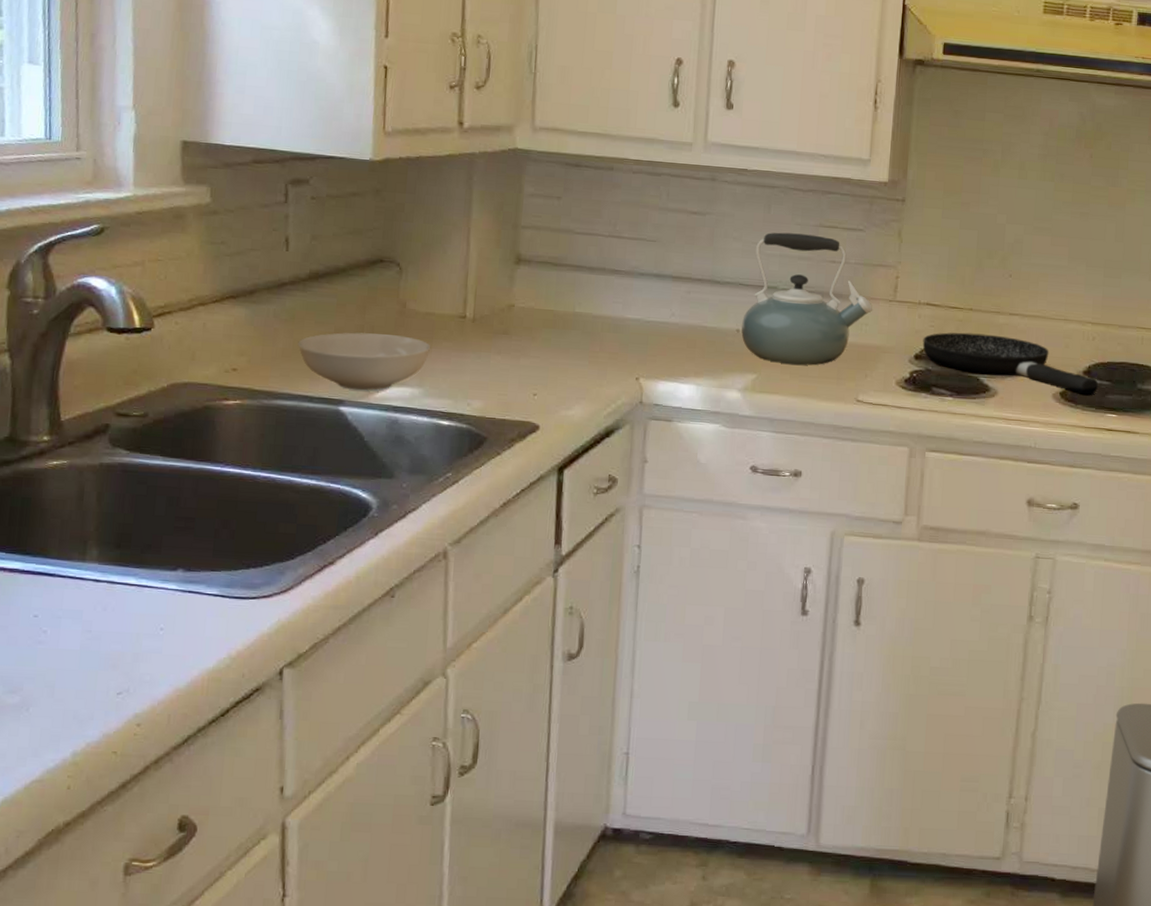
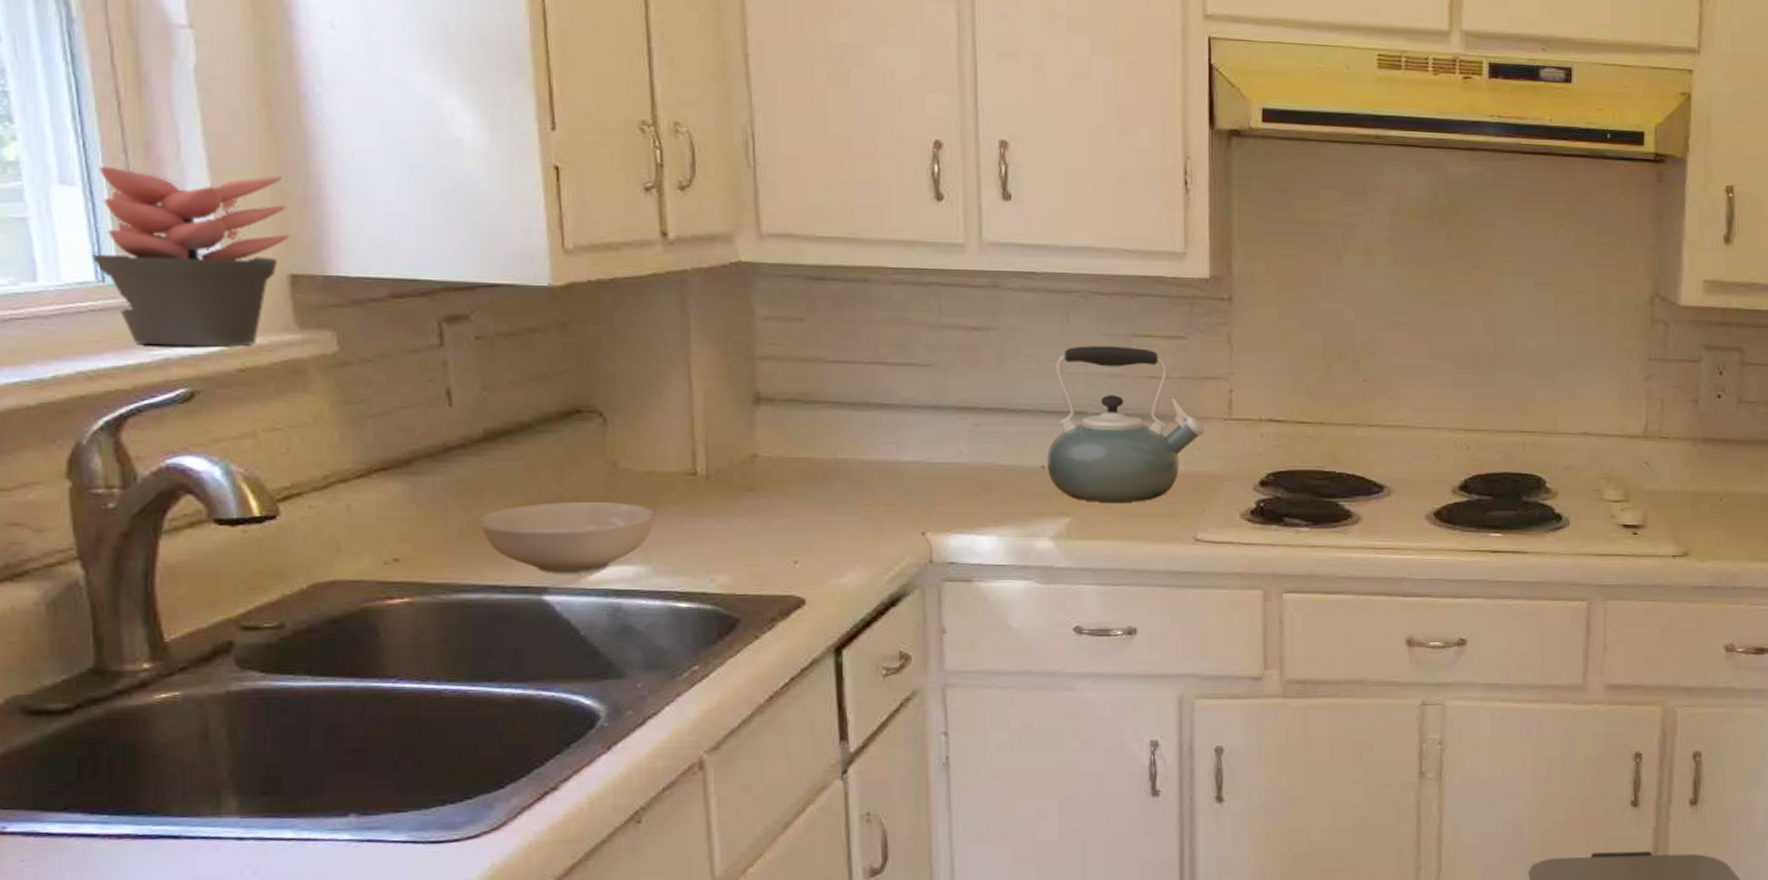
succulent plant: none [43,51,186,195] -> present [90,166,291,347]
frying pan: present [922,332,1099,396] -> none [1268,451,1478,514]

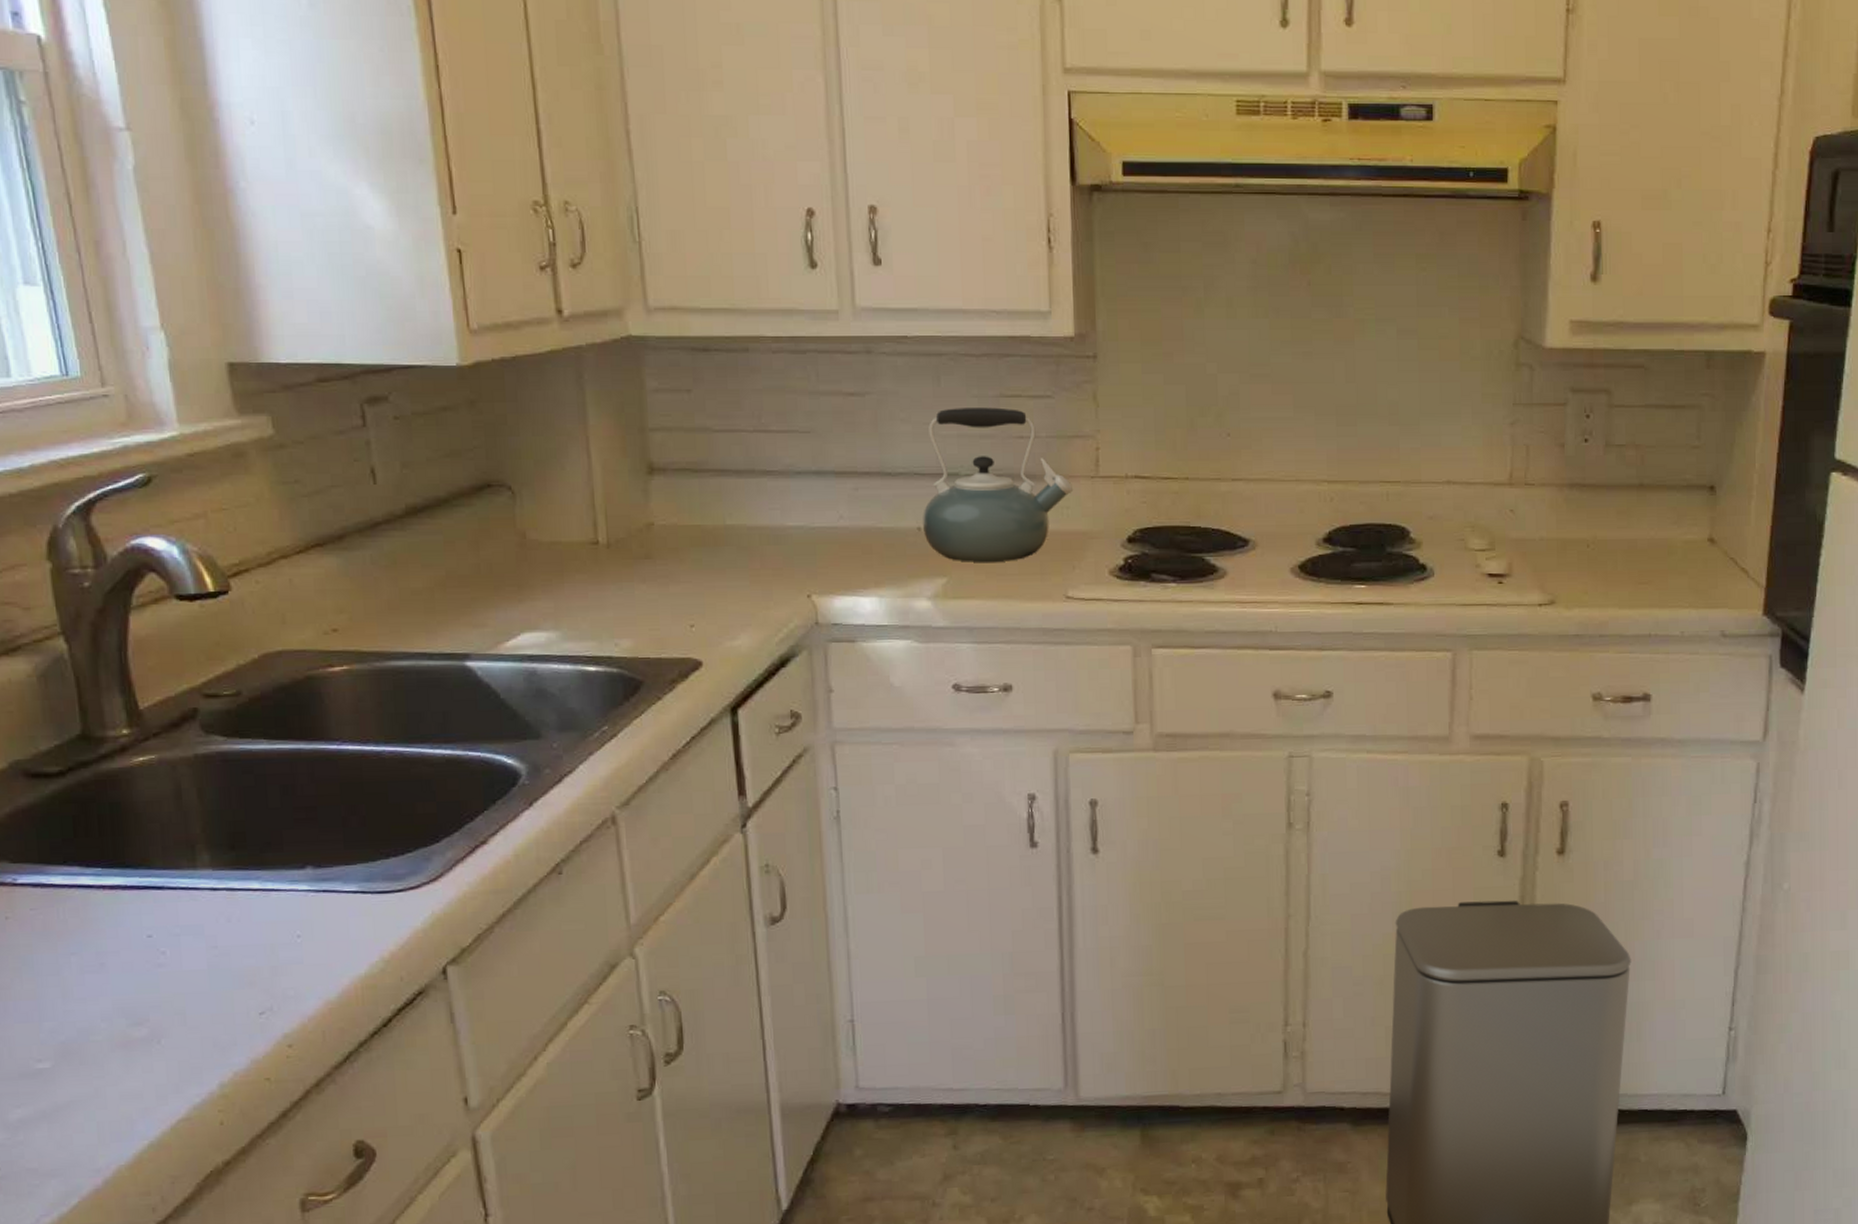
succulent plant: present [90,166,291,347] -> none [54,266,226,434]
bowl: present [478,502,655,574] -> none [405,572,563,641]

